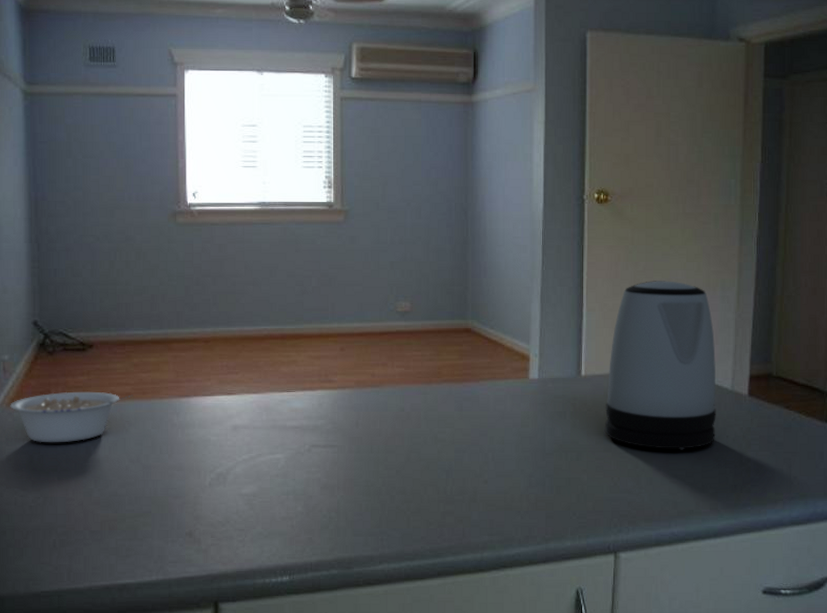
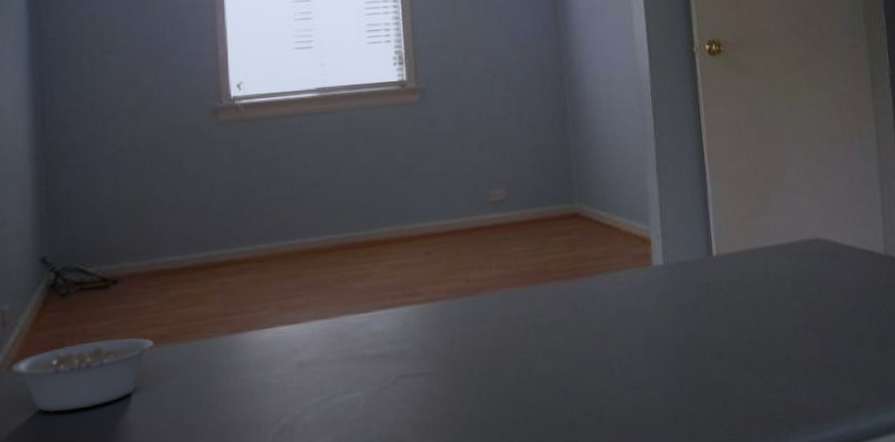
kettle: present [604,281,716,450] -> none [743,135,874,334]

